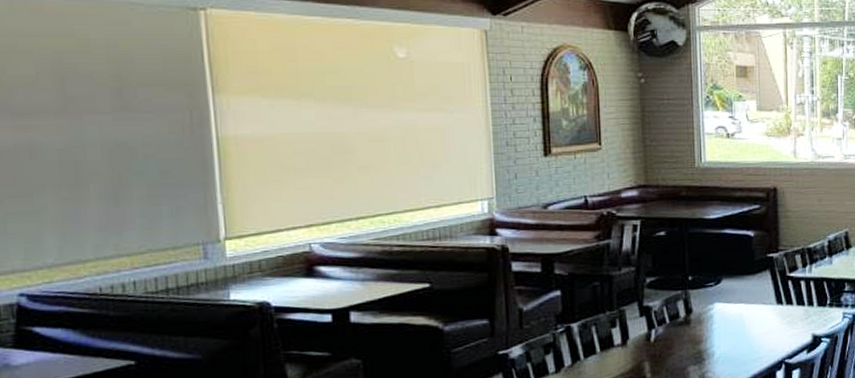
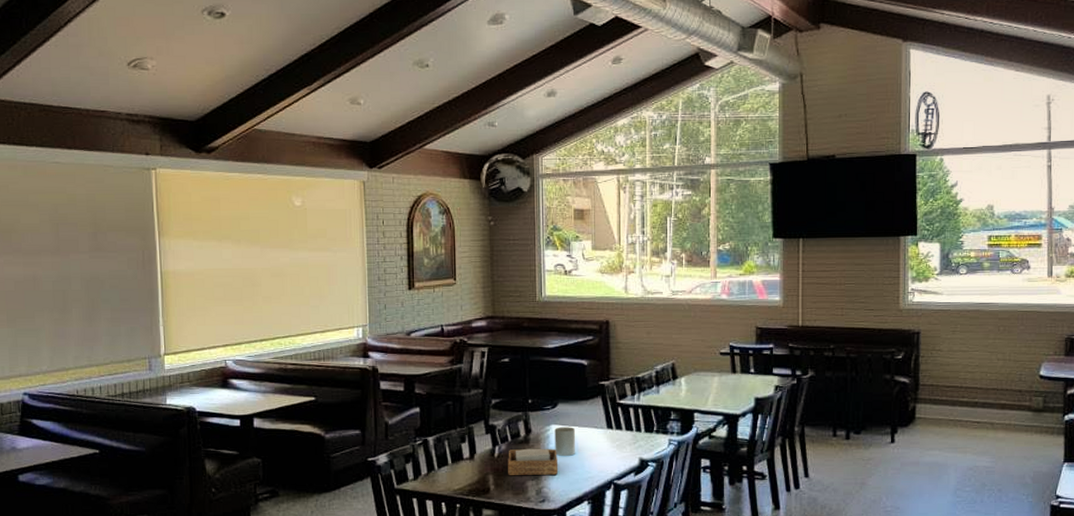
napkin holder: none [666,329,724,362] -> present [508,448,559,476]
cup: none [718,304,743,338] -> present [555,427,576,457]

